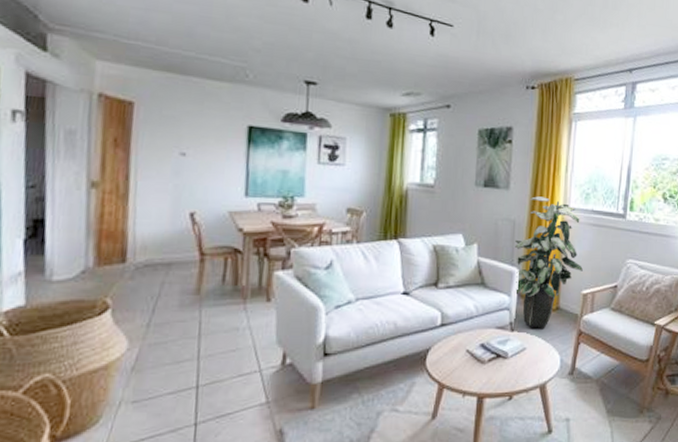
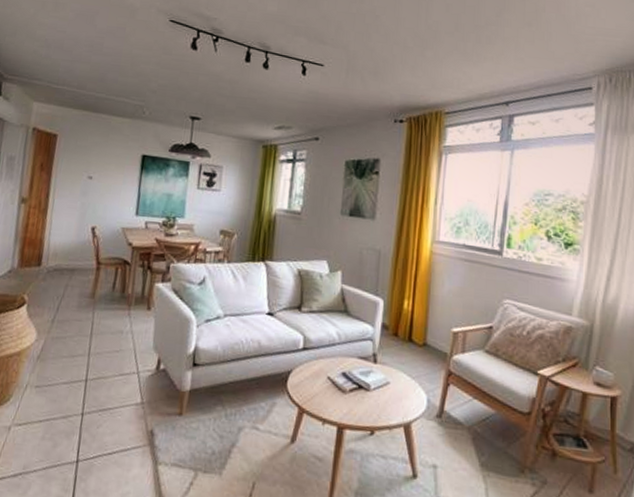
indoor plant: present [515,196,583,328] -> none [379,227,453,364]

